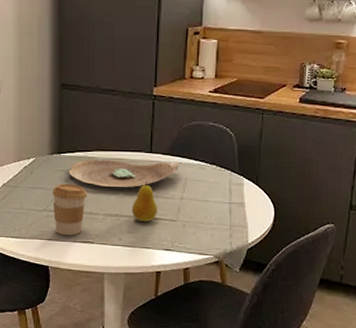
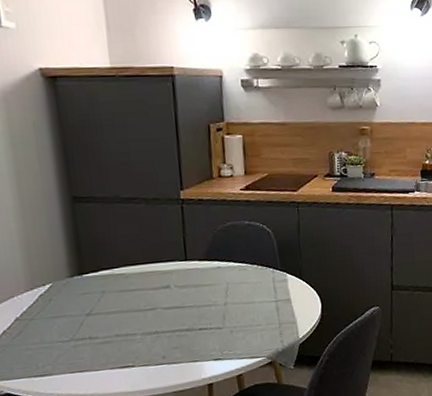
coffee cup: present [52,184,87,236] -> none [78,306,120,365]
decorative bowl: present [68,159,179,187] -> none [94,266,219,304]
fruit: present [131,180,157,222] -> none [172,290,201,335]

